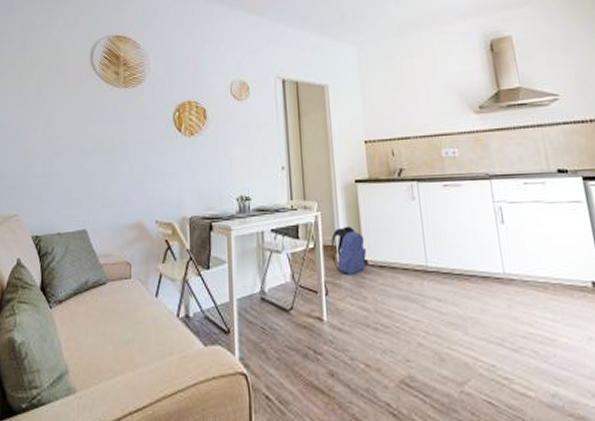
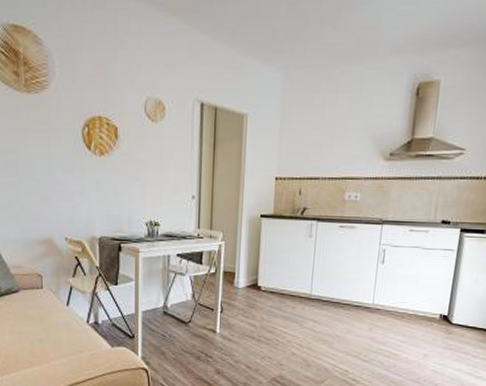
backpack: present [331,226,367,274] -> none [229,256,262,297]

